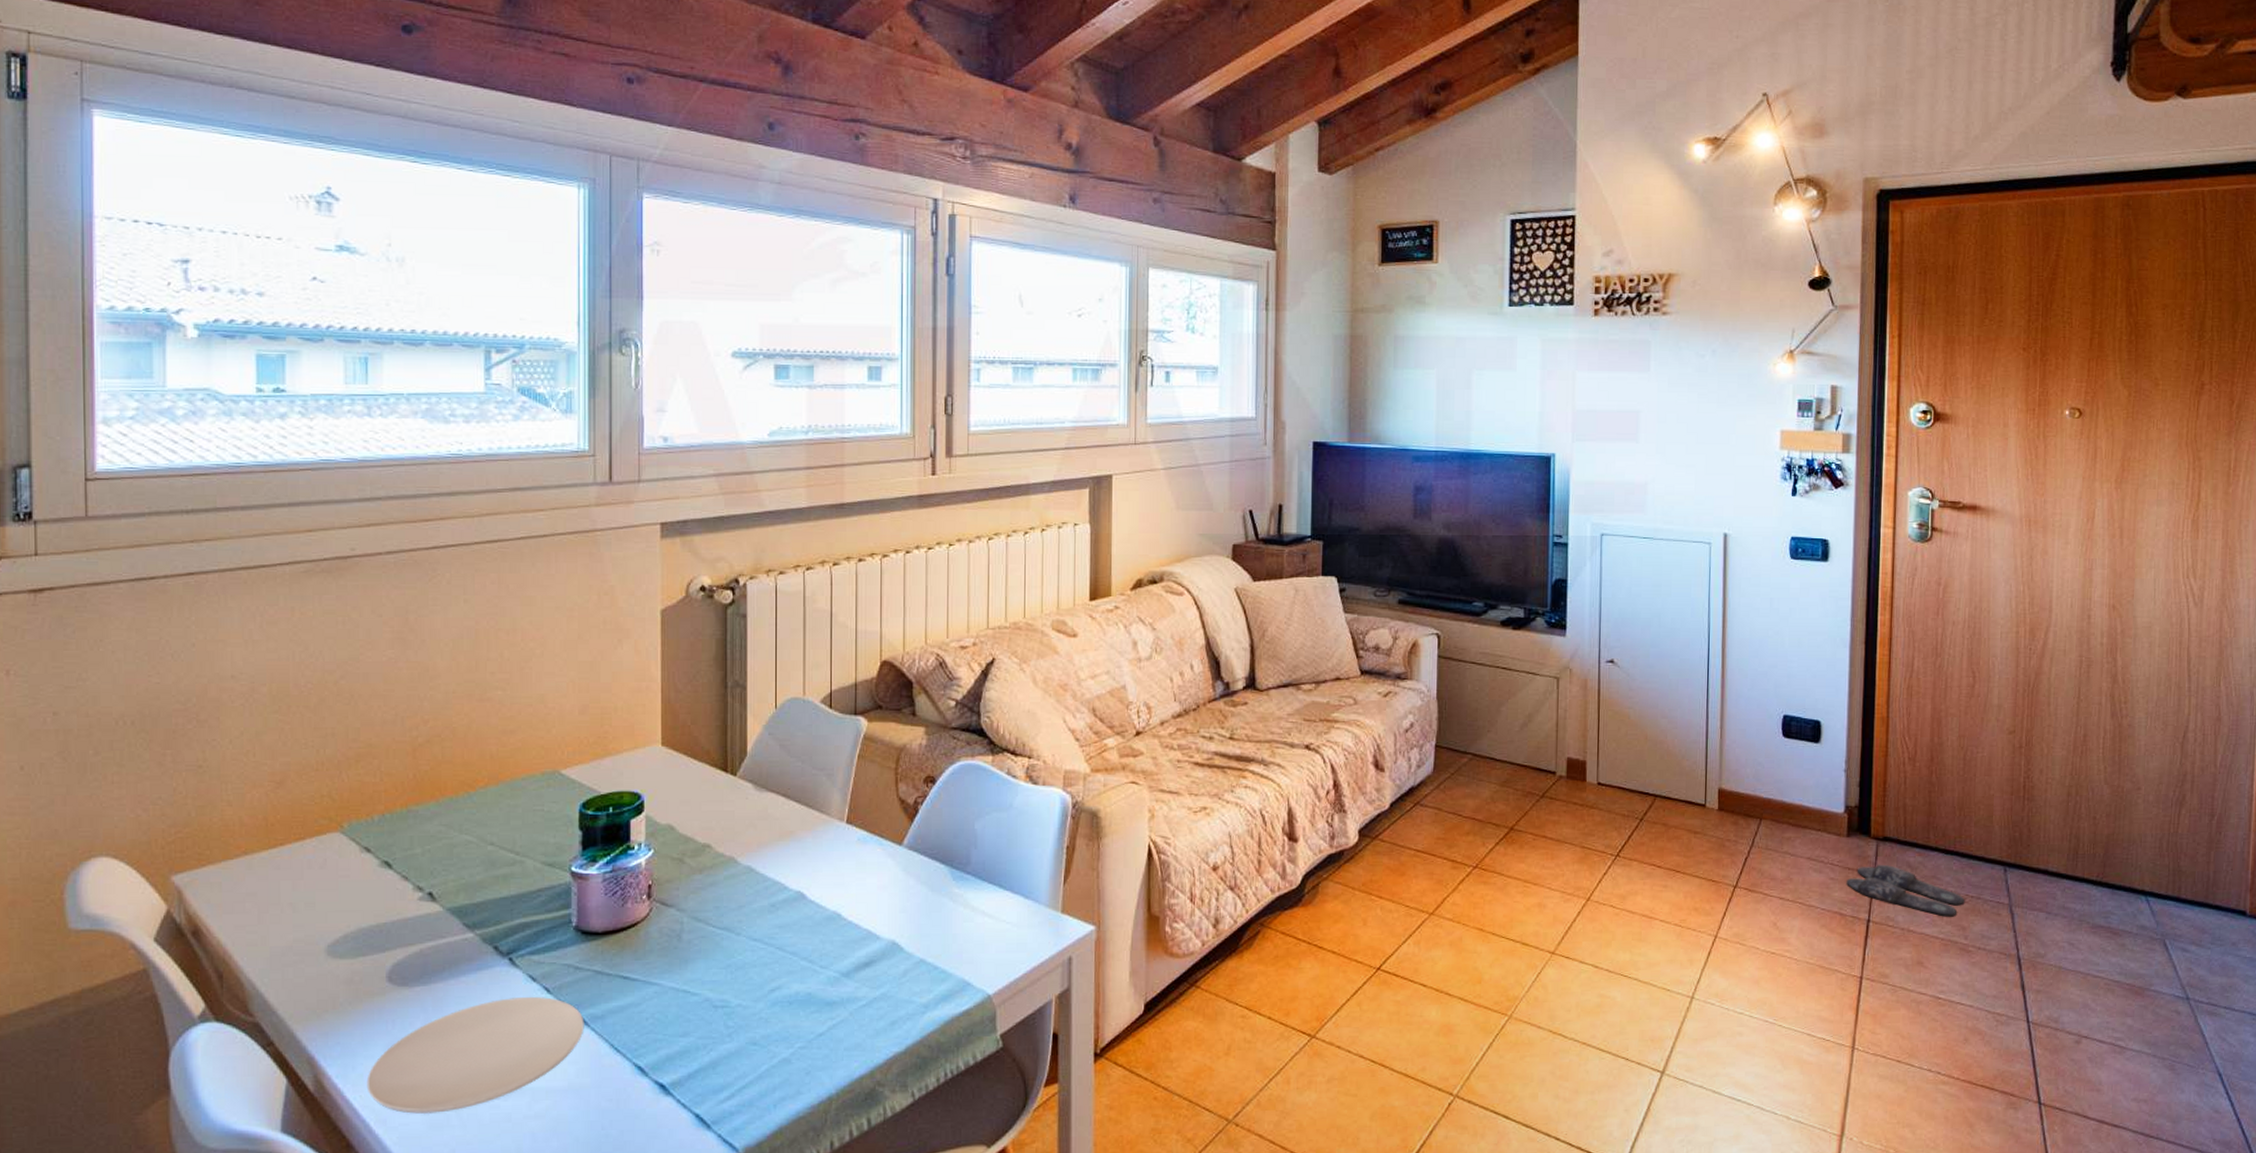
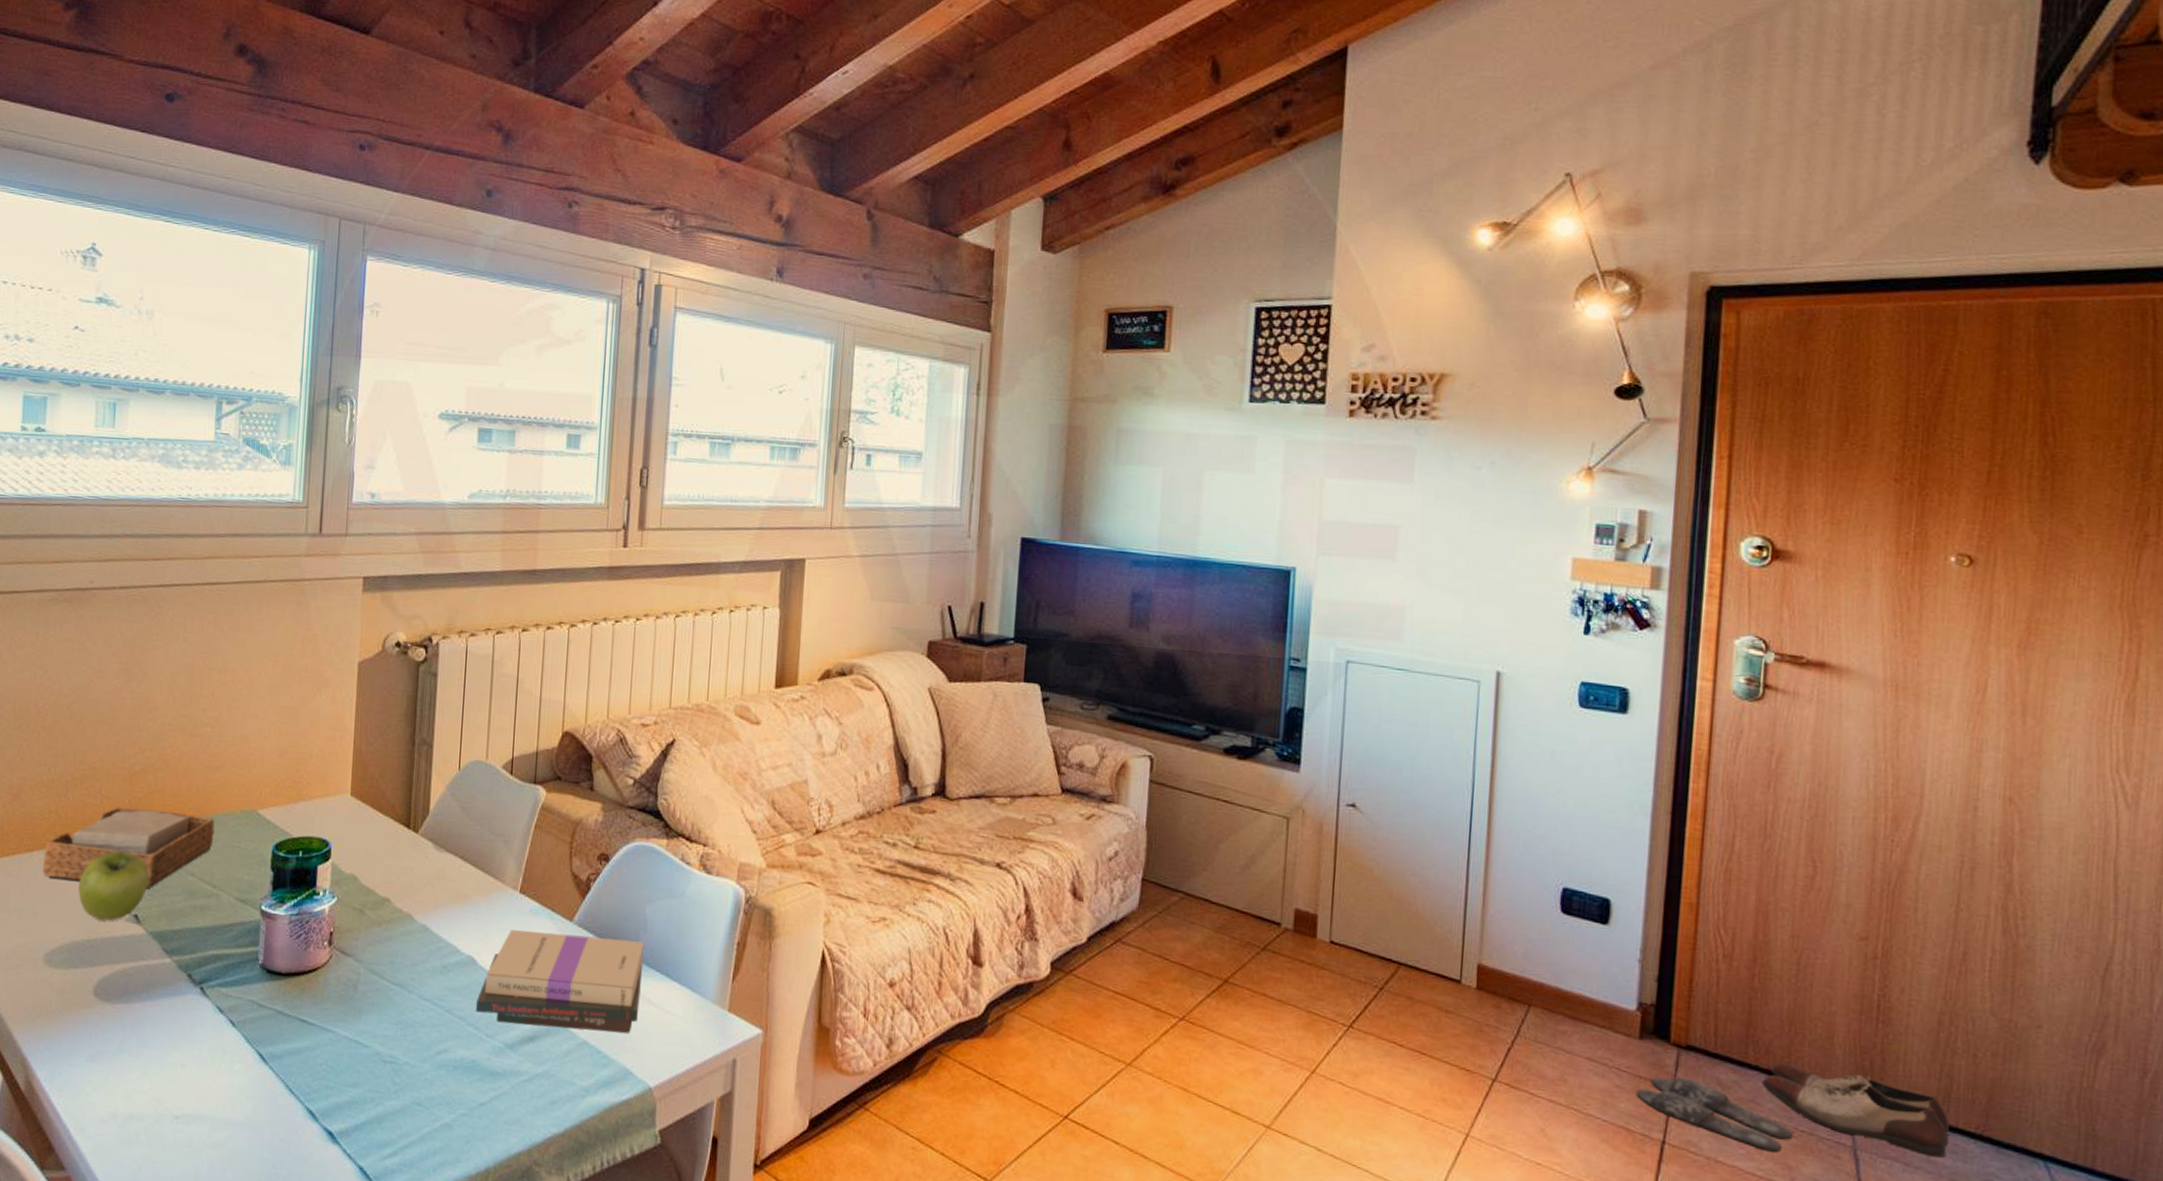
napkin holder: none [318,782,513,865] -> present [43,807,215,889]
fruit: none [362,827,442,903] -> present [78,850,149,921]
plate: present [366,997,584,1114] -> none [69,1026,264,1129]
books: none [807,856,976,953] -> present [475,930,645,1033]
shoe: none [1940,842,2078,904] -> present [1761,1063,1949,1158]

